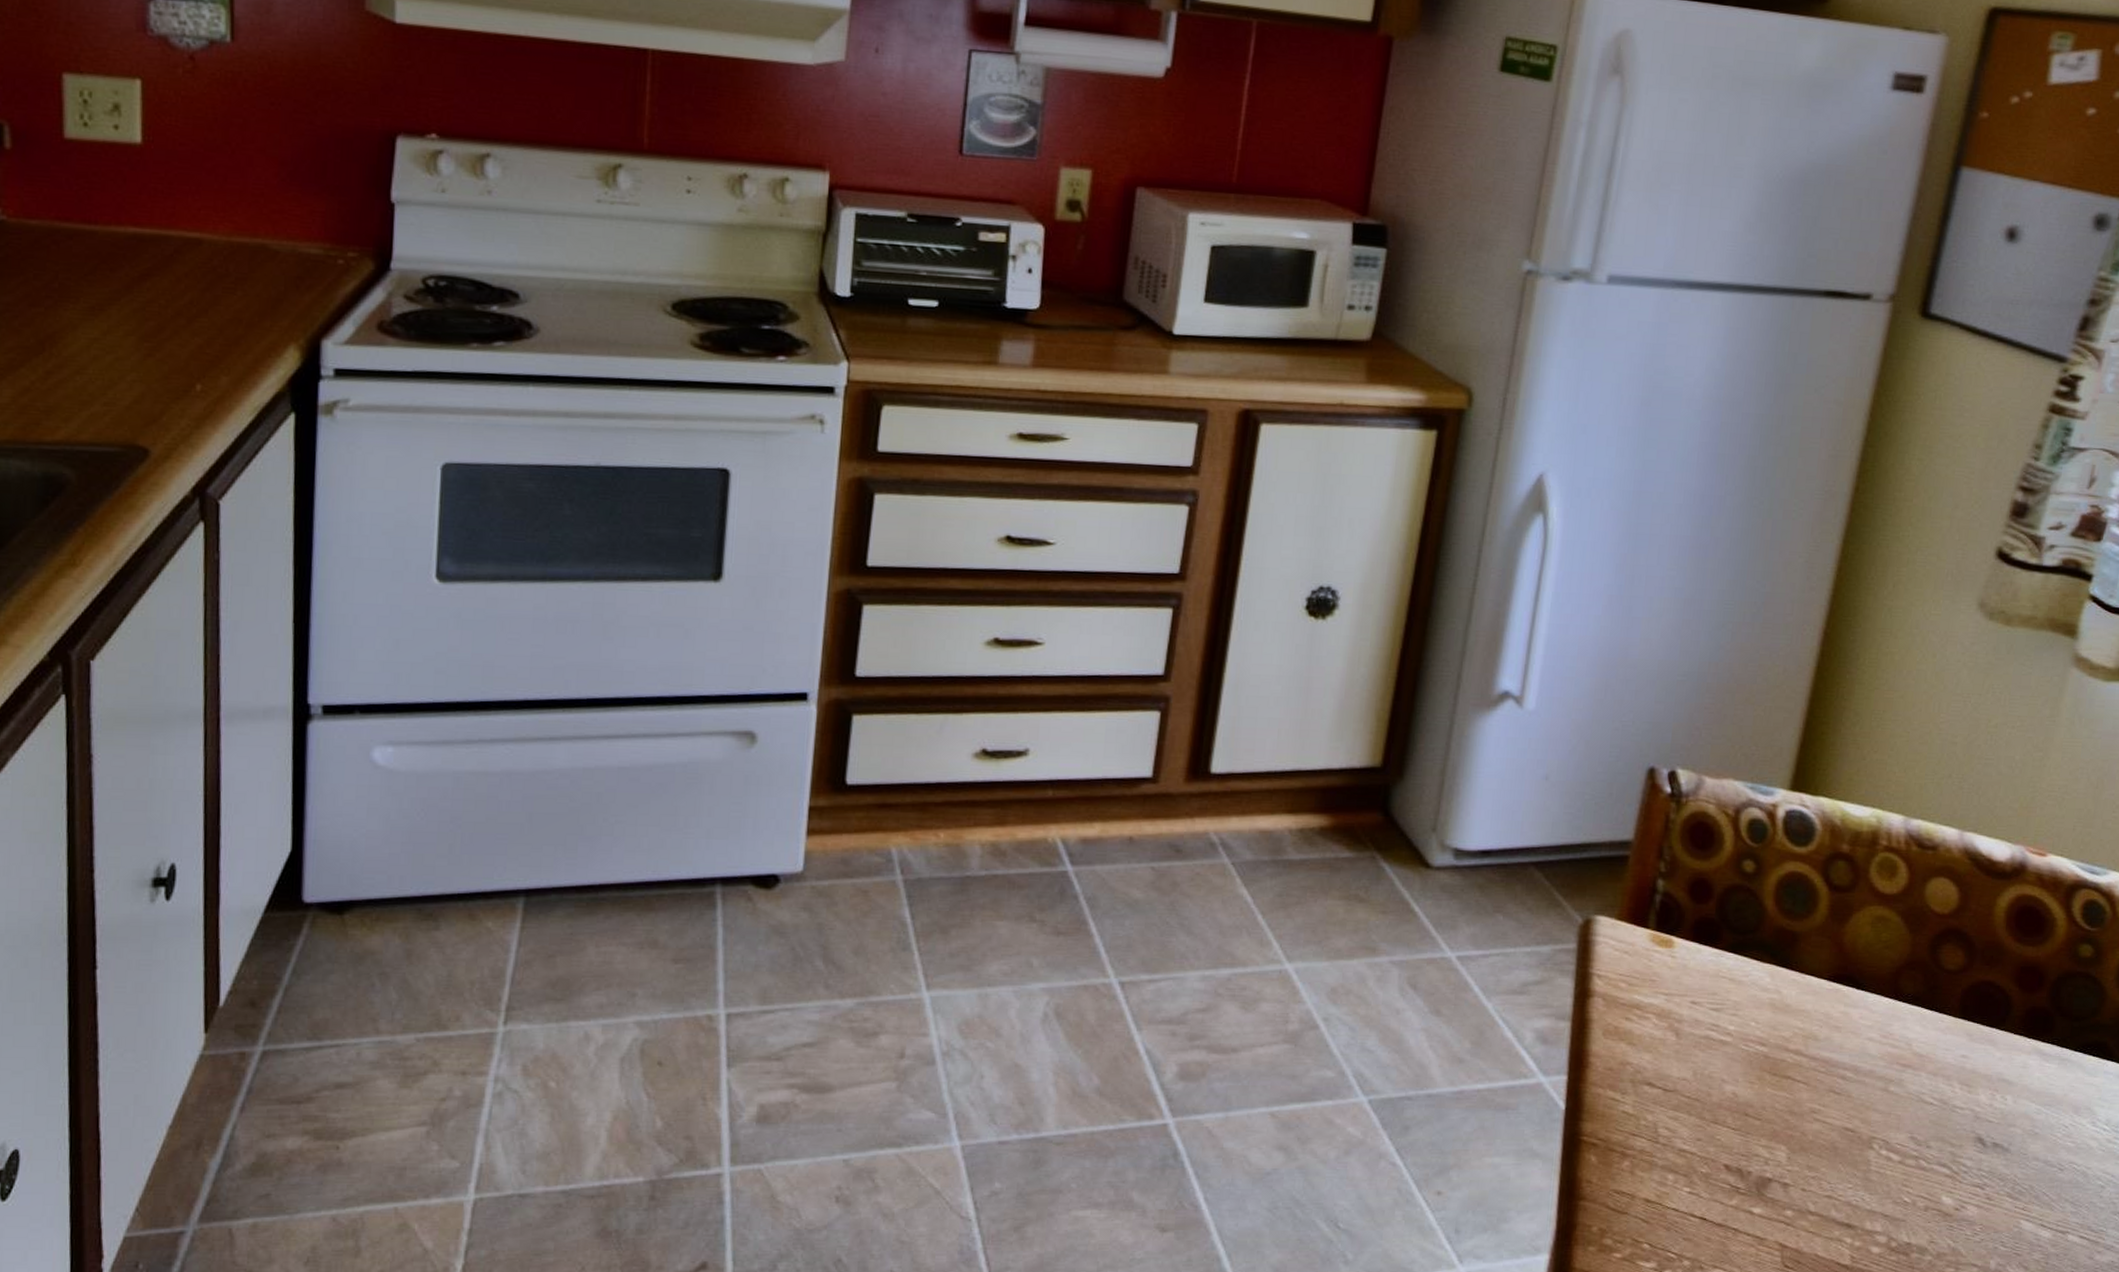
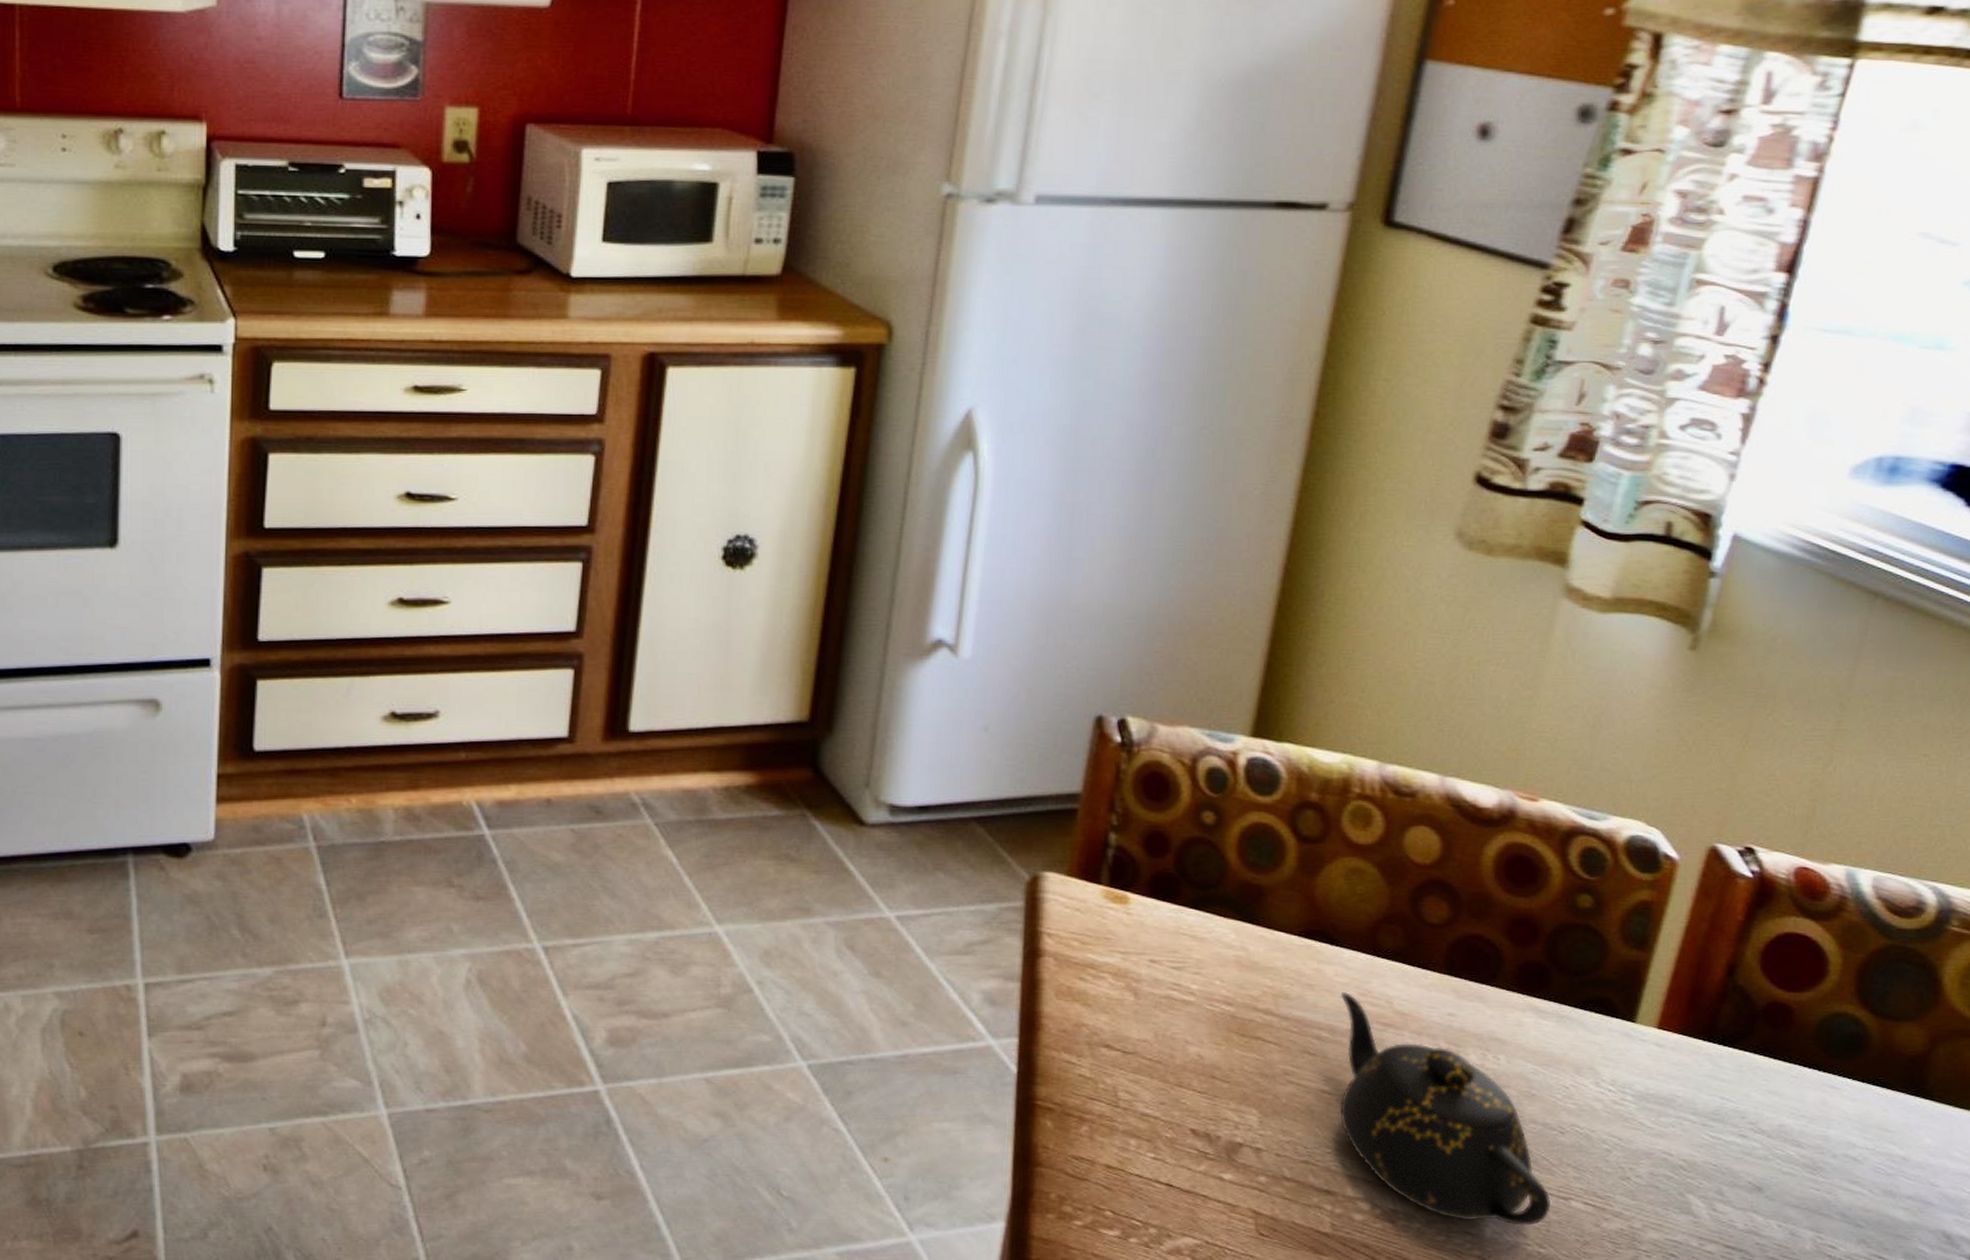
teapot: none [1861,1033,2051,1259] -> present [1340,991,1552,1226]

